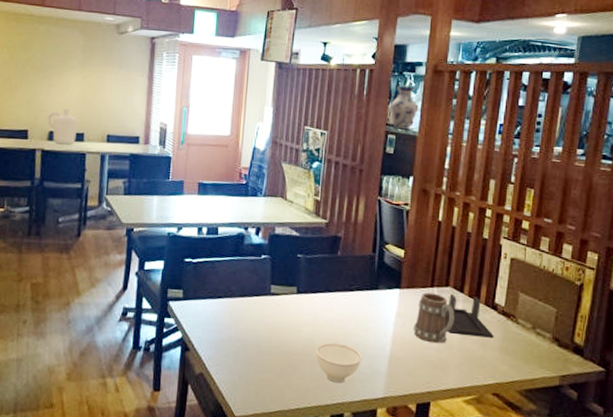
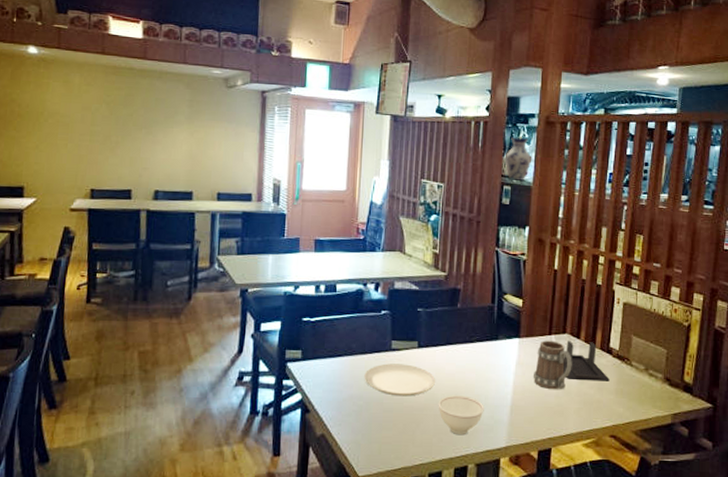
water jug: present [46,108,78,145] -> none [151,166,185,204]
plate: none [243,307,313,341] -> present [364,363,435,396]

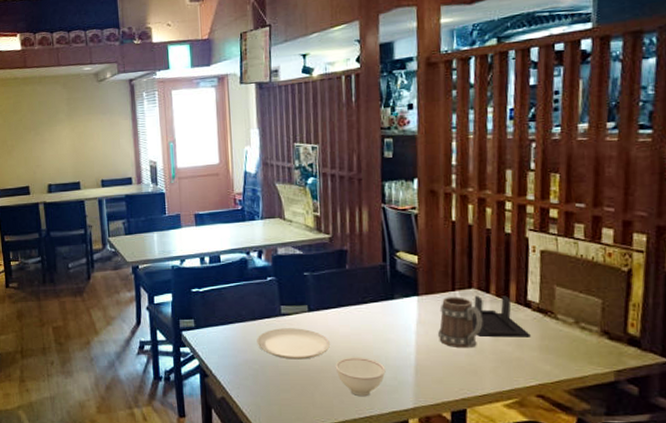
vase: present [504,138,532,181] -> none [382,85,414,132]

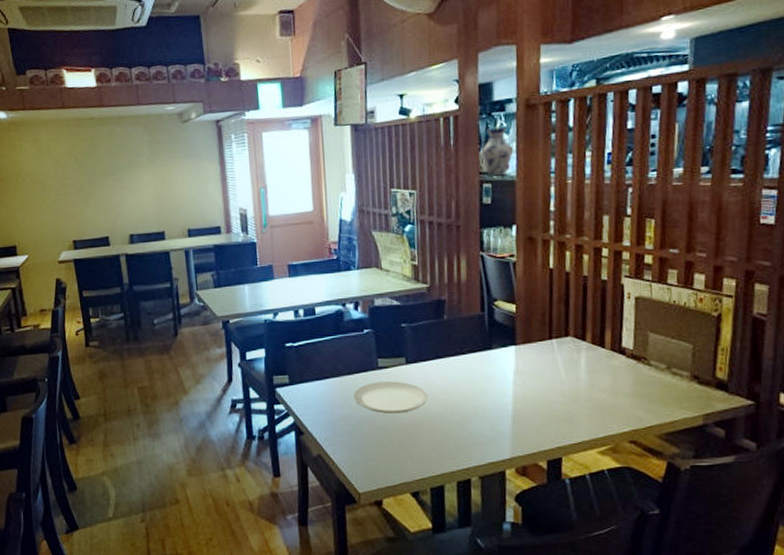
bowl: present [335,357,386,397] -> none [433,409,484,449]
vase: none [382,85,414,132] -> present [481,127,513,177]
beer mug: present [437,296,483,347] -> none [534,345,579,396]
napkin holder: present [472,295,531,337] -> none [568,343,625,385]

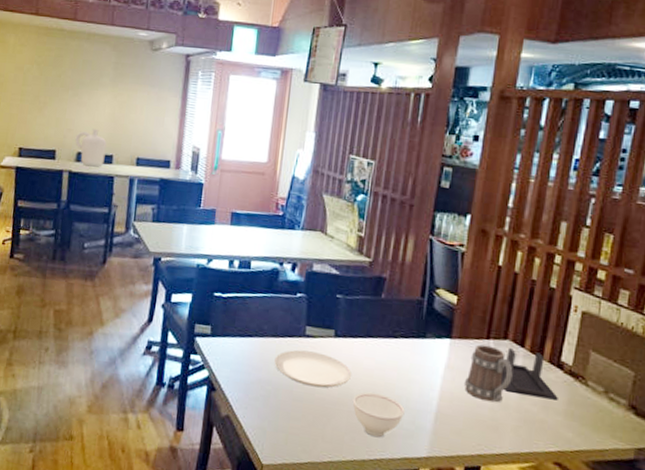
water jug: none [125,209,158,247] -> present [75,128,107,167]
bowl: none [433,409,484,449] -> present [352,392,405,438]
vase: present [481,127,513,177] -> none [446,113,480,162]
beer mug: none [534,345,579,396] -> present [464,344,513,402]
napkin holder: none [568,343,625,385] -> present [501,347,558,400]

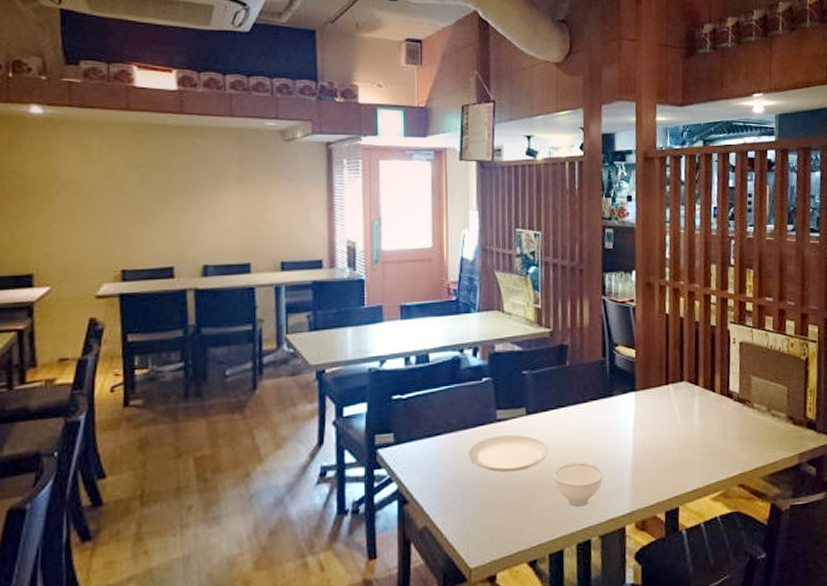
water jug: present [75,128,107,167] -> none [198,235,241,280]
beer mug: present [464,344,513,402] -> none [652,390,693,443]
napkin holder: present [501,347,558,400] -> none [683,387,733,430]

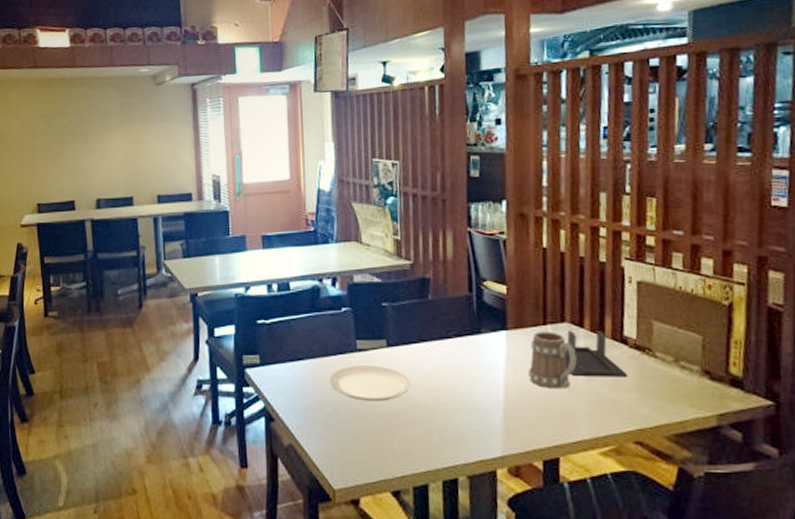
bowl: present [553,461,604,507] -> none [416,398,472,444]
beer mug: none [652,390,693,443] -> present [527,331,577,388]
napkin holder: none [683,387,733,430] -> present [565,329,628,377]

